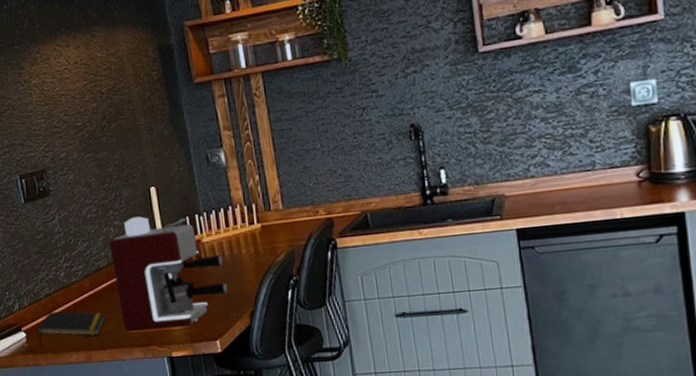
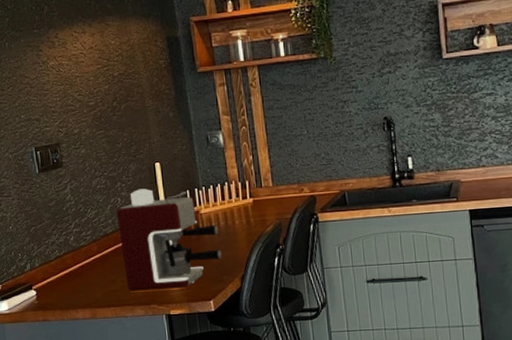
notepad: present [36,310,105,345] -> none [46,271,111,303]

